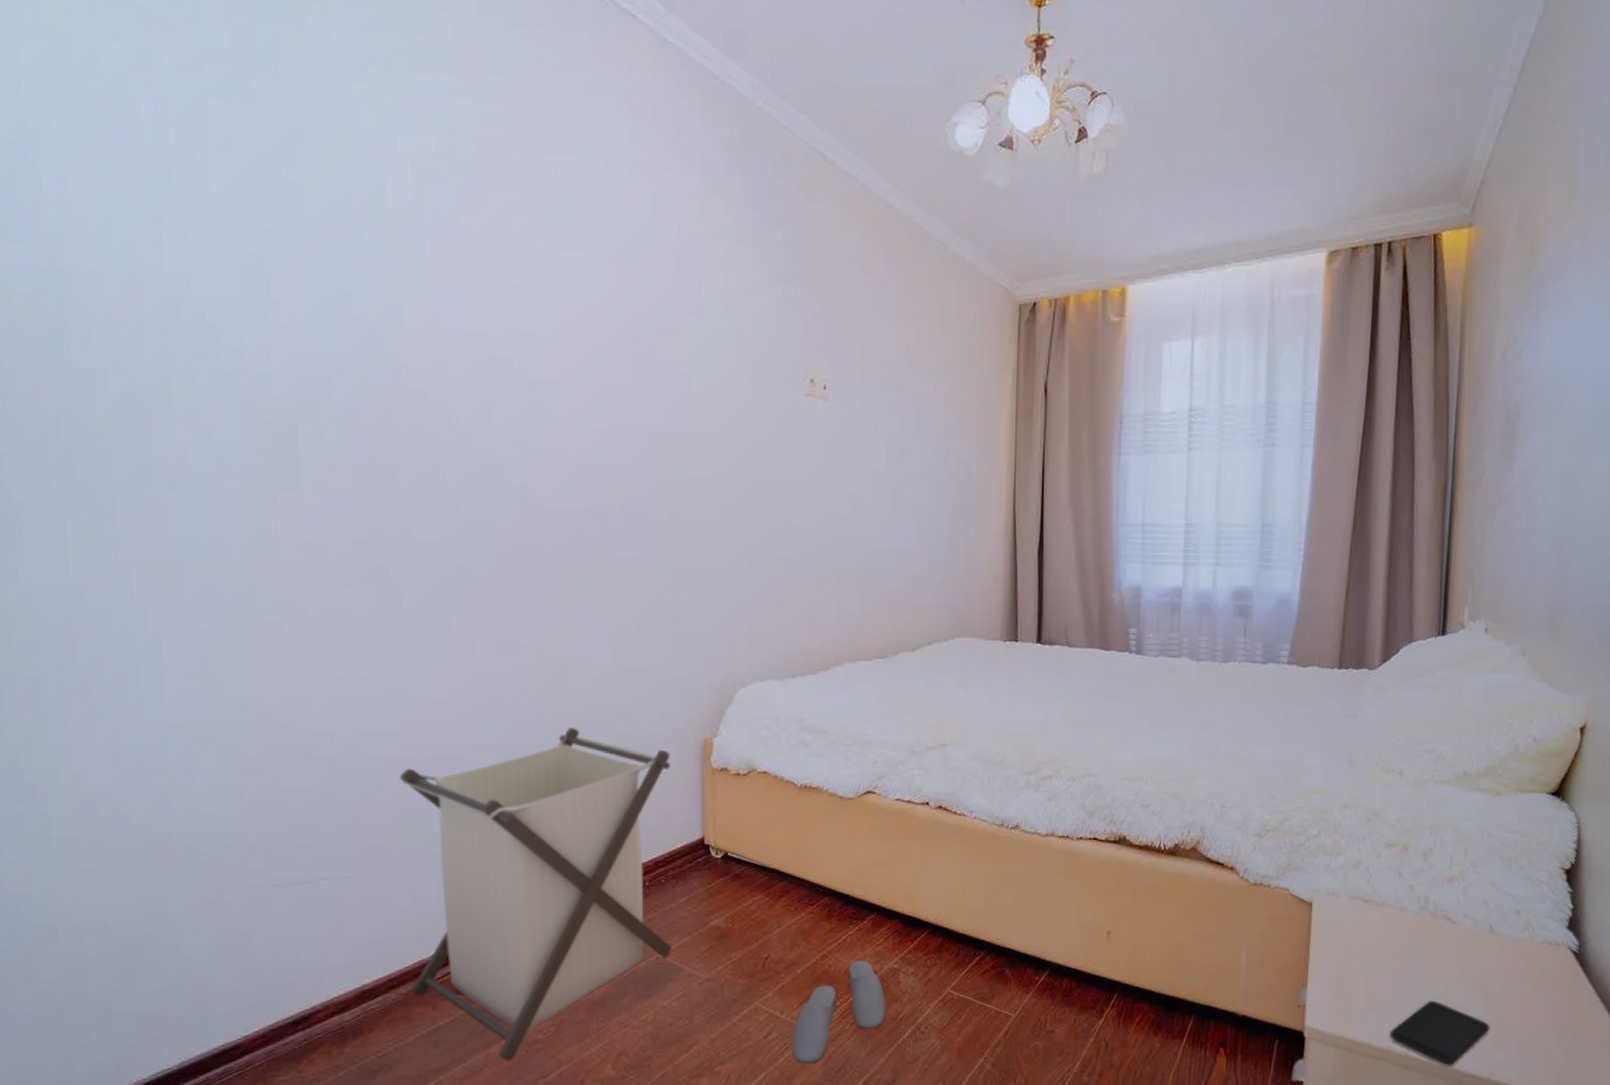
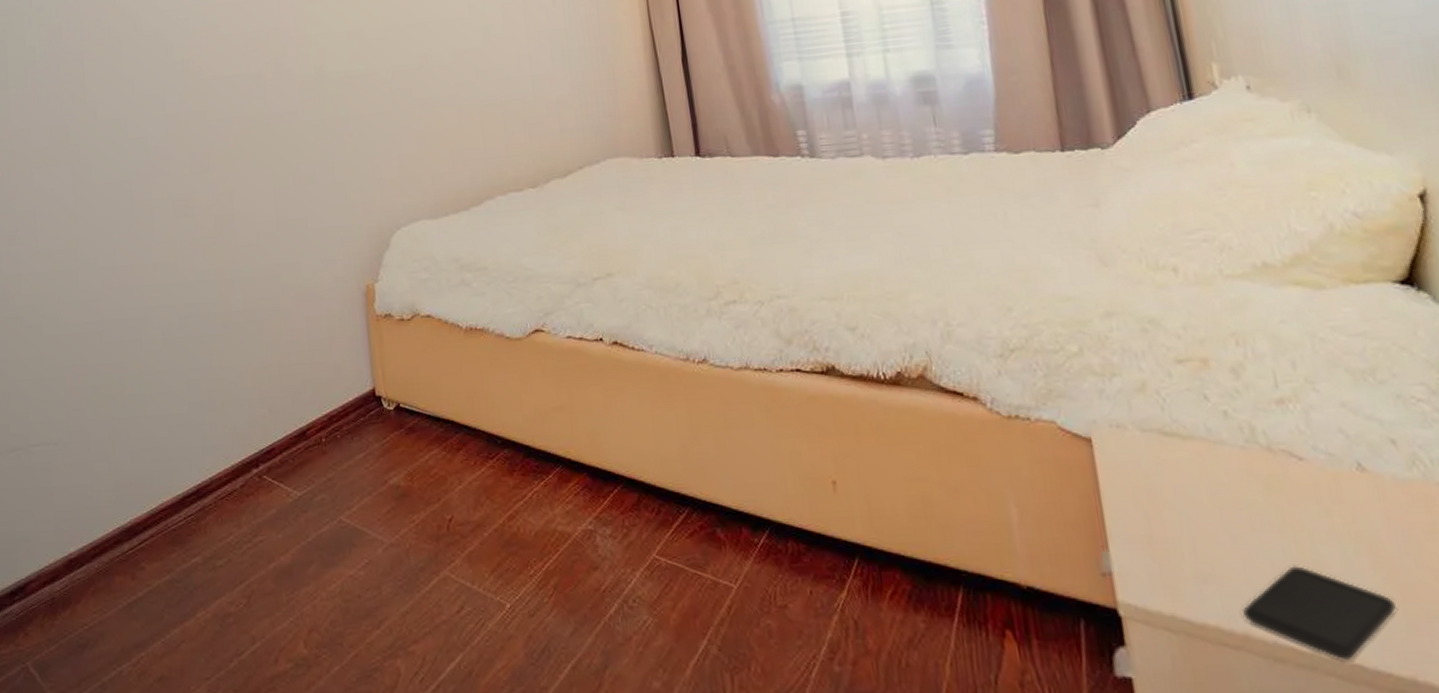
laundry basket: present [400,728,672,1059] -> none [95,283,354,634]
slippers: present [791,960,886,1065] -> none [487,520,587,645]

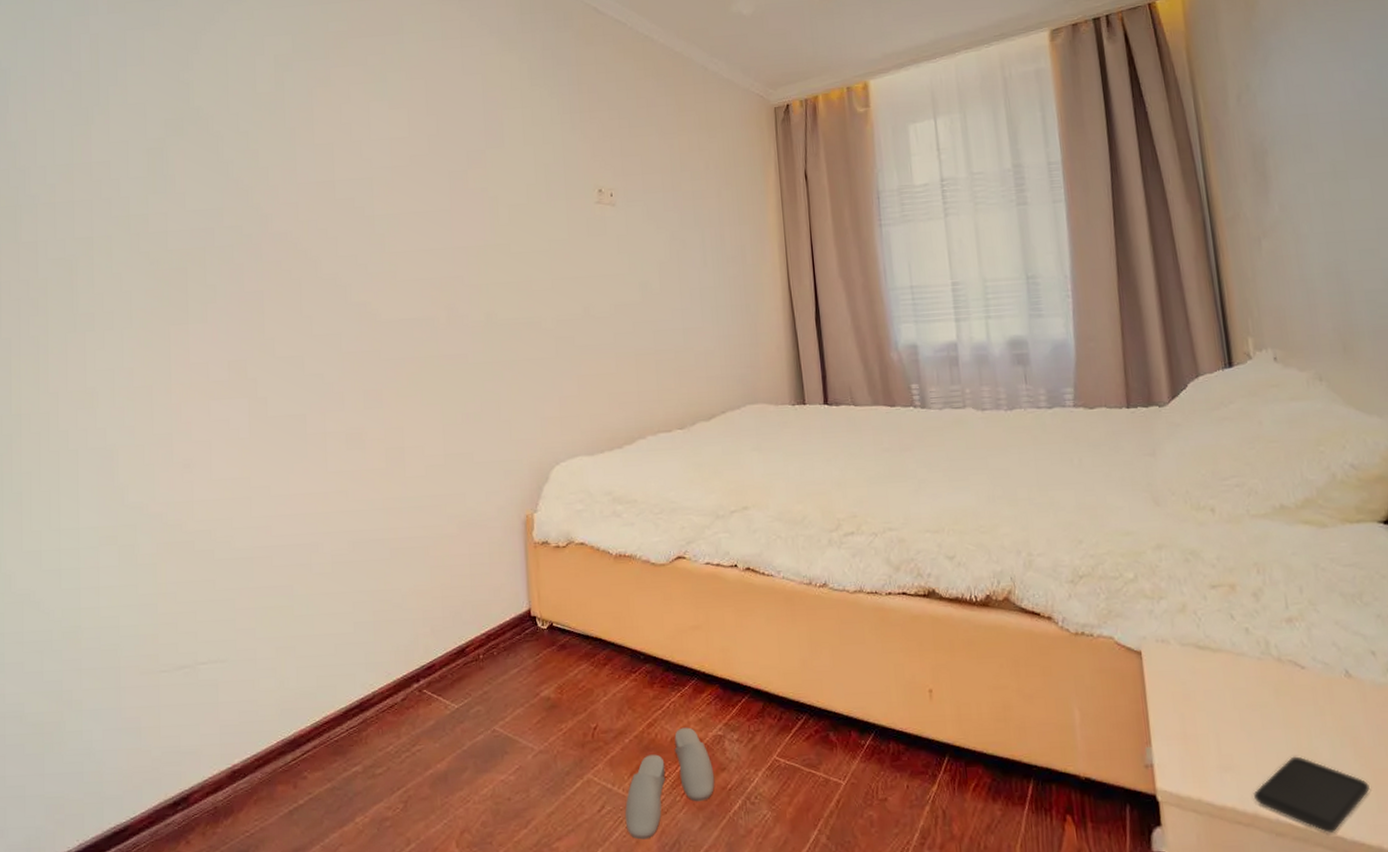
slippers: none [487,520,587,645] -> present [625,727,715,840]

